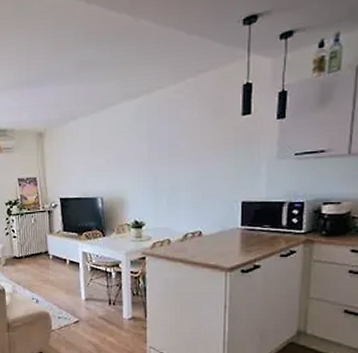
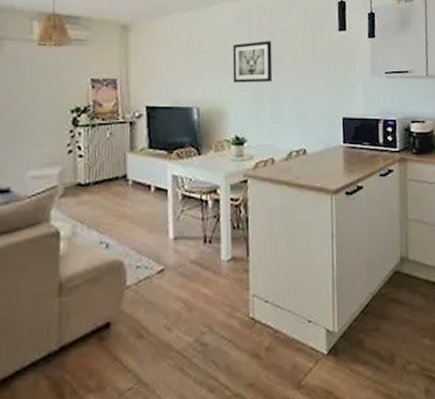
wall art: none [132,133,170,174] -> present [232,41,273,83]

